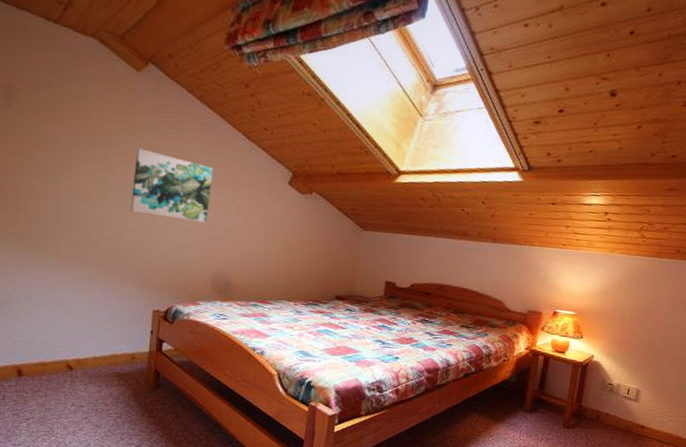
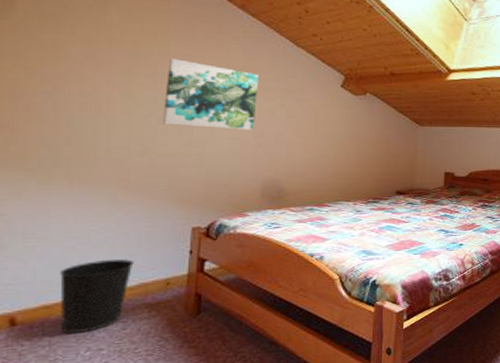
wastebasket: none [52,329,107,390] -> present [59,258,134,334]

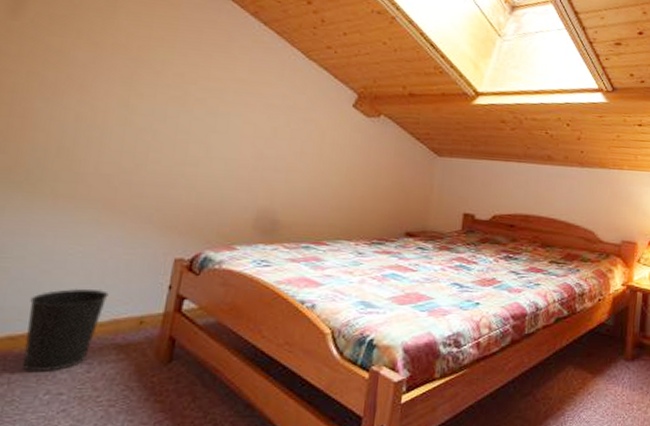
wall art: present [163,59,259,130] -> none [157,67,265,151]

